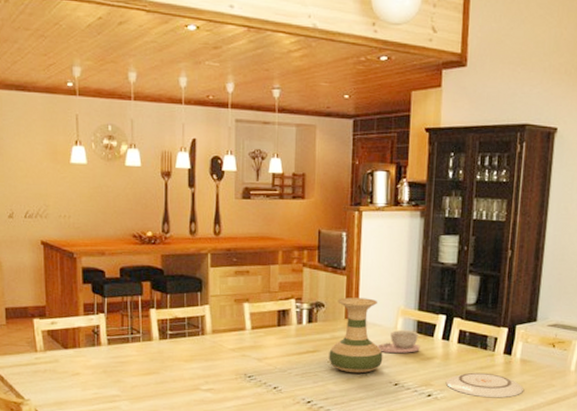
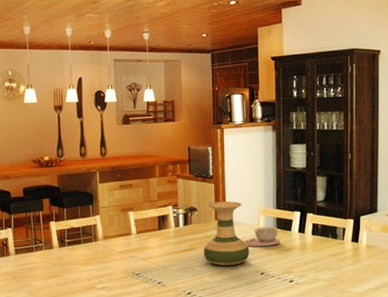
plate: present [446,372,523,398] -> none [305,258,371,280]

